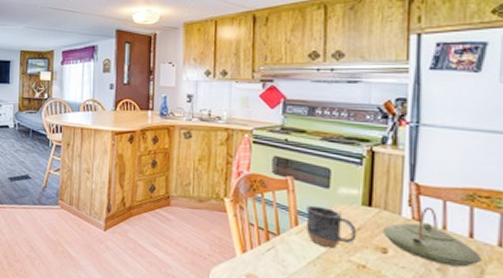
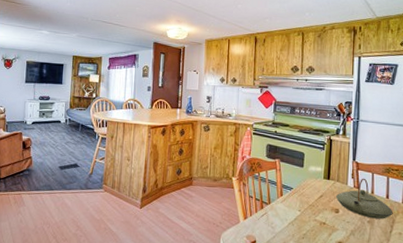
mug: present [305,205,357,248] -> none [287,180,320,211]

